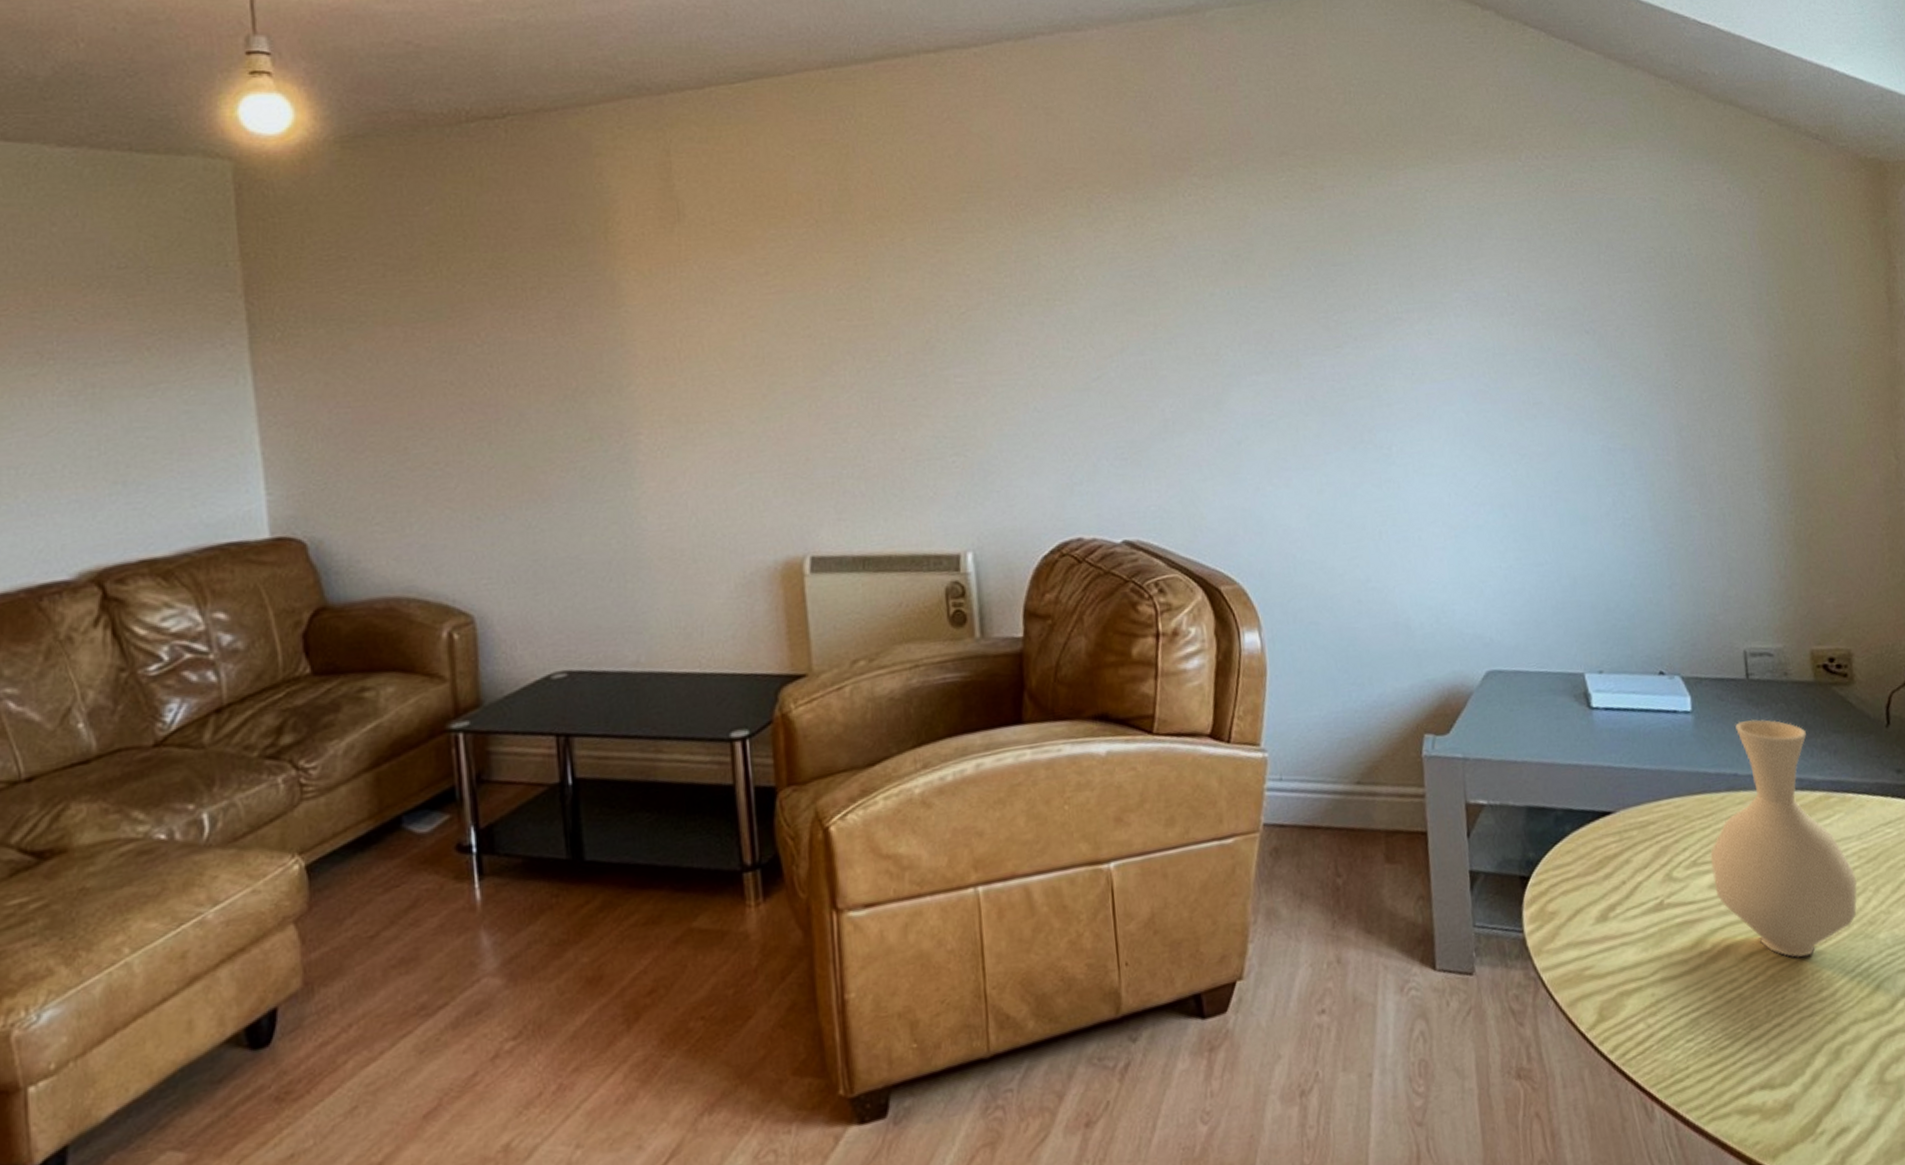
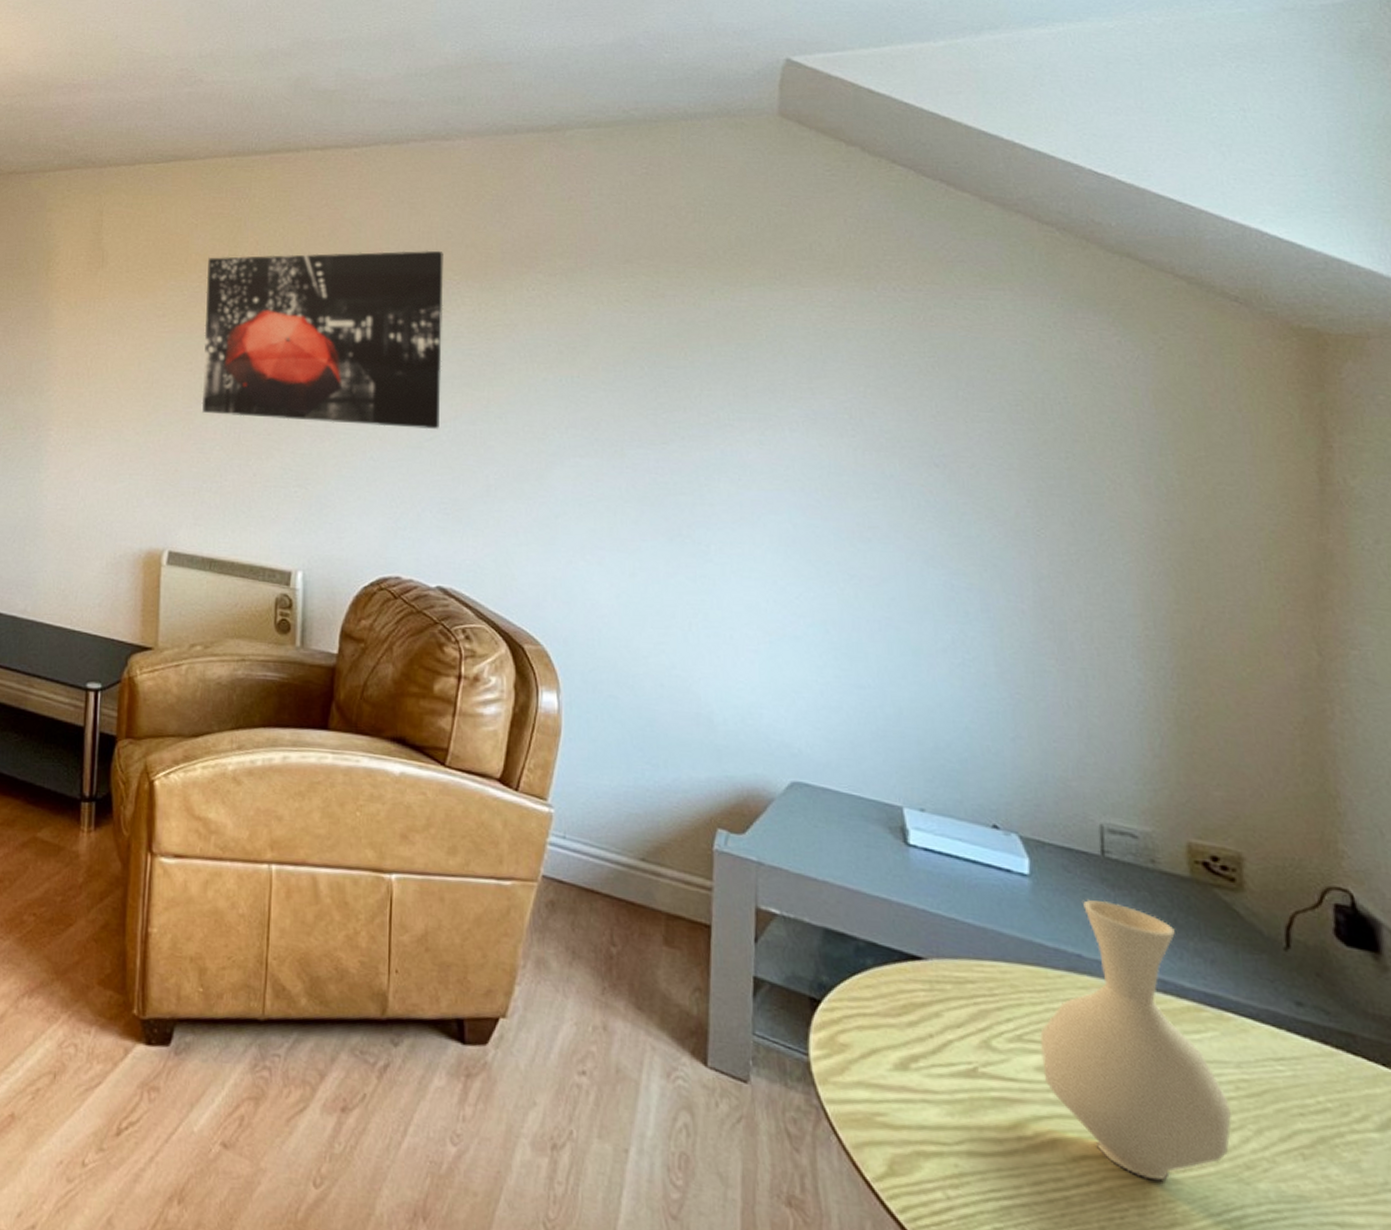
wall art: none [813,160,1106,385] -> present [201,250,443,430]

